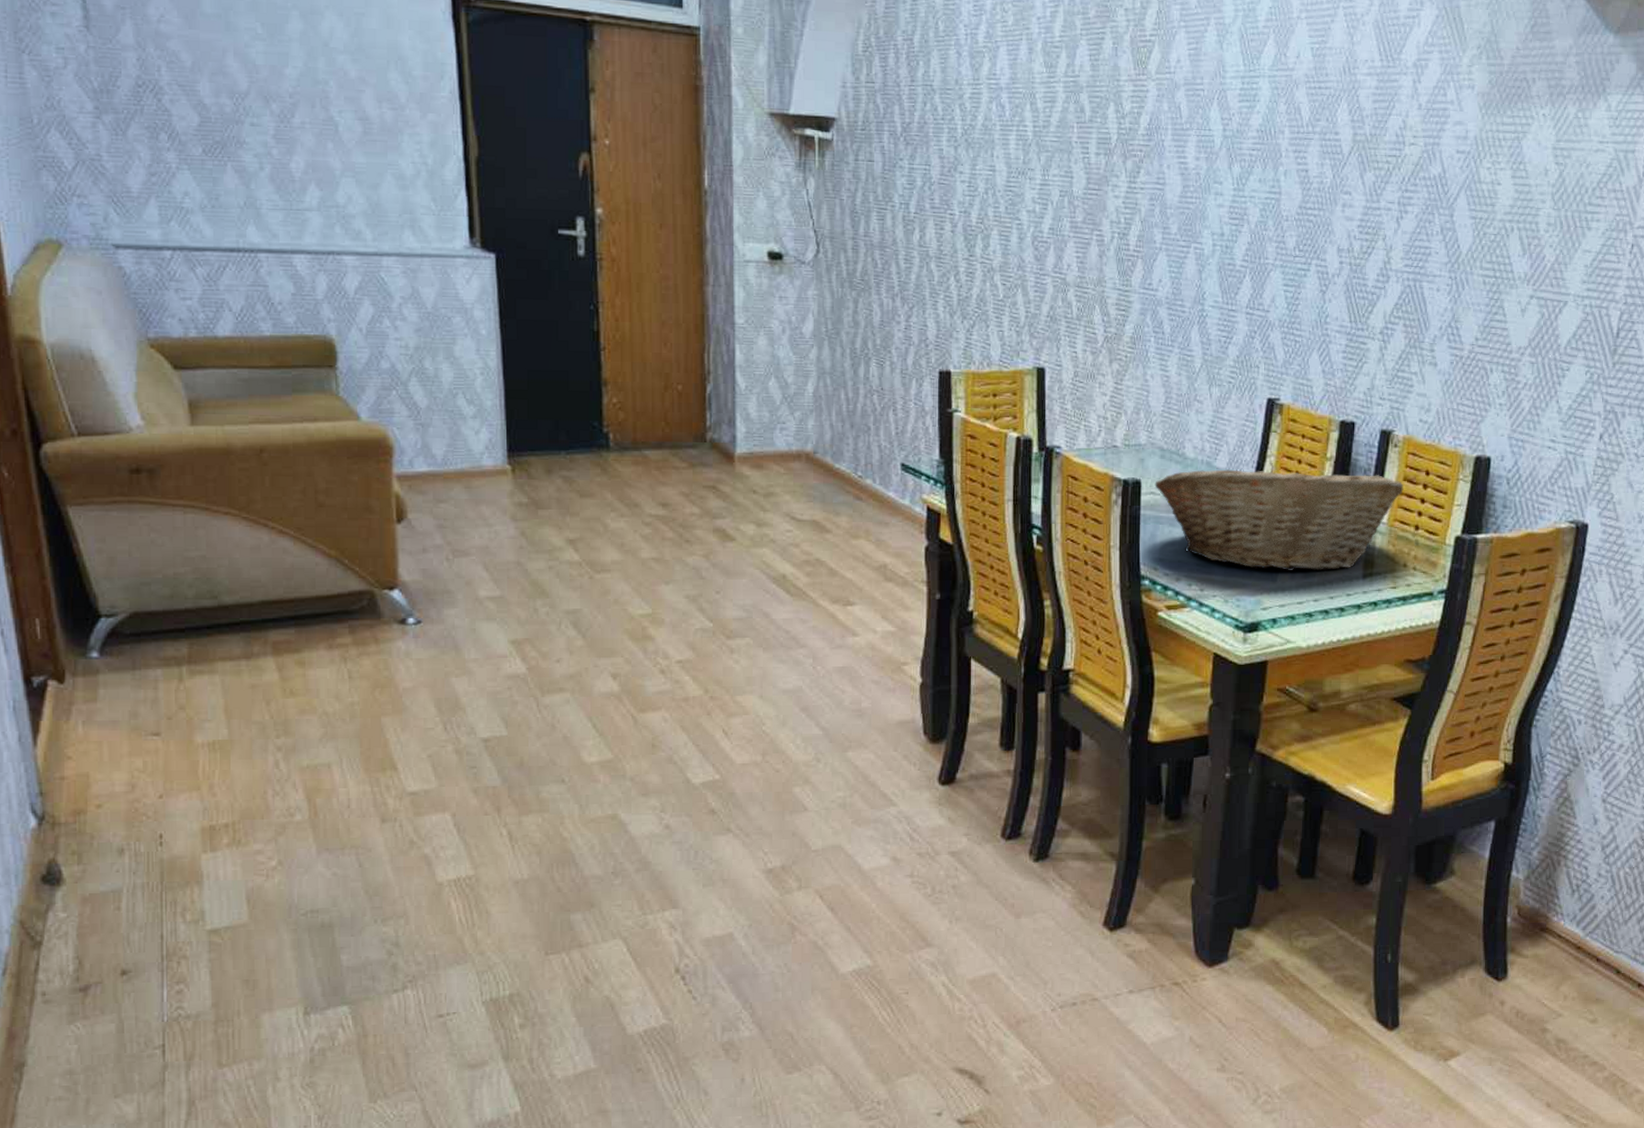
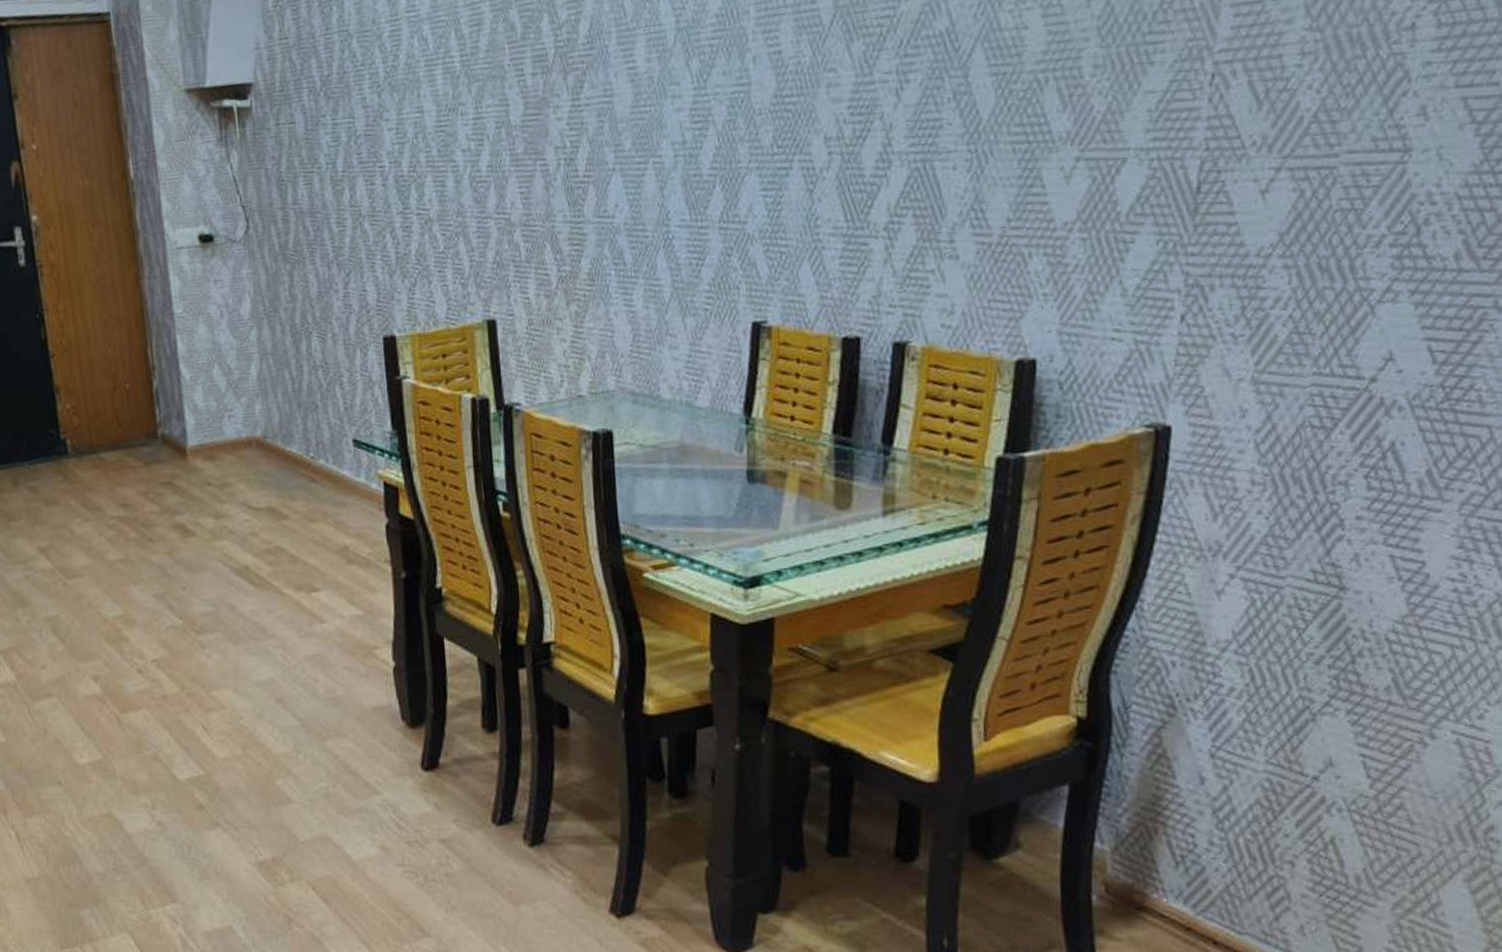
fruit basket: present [1154,462,1404,571] -> none [628,394,927,516]

